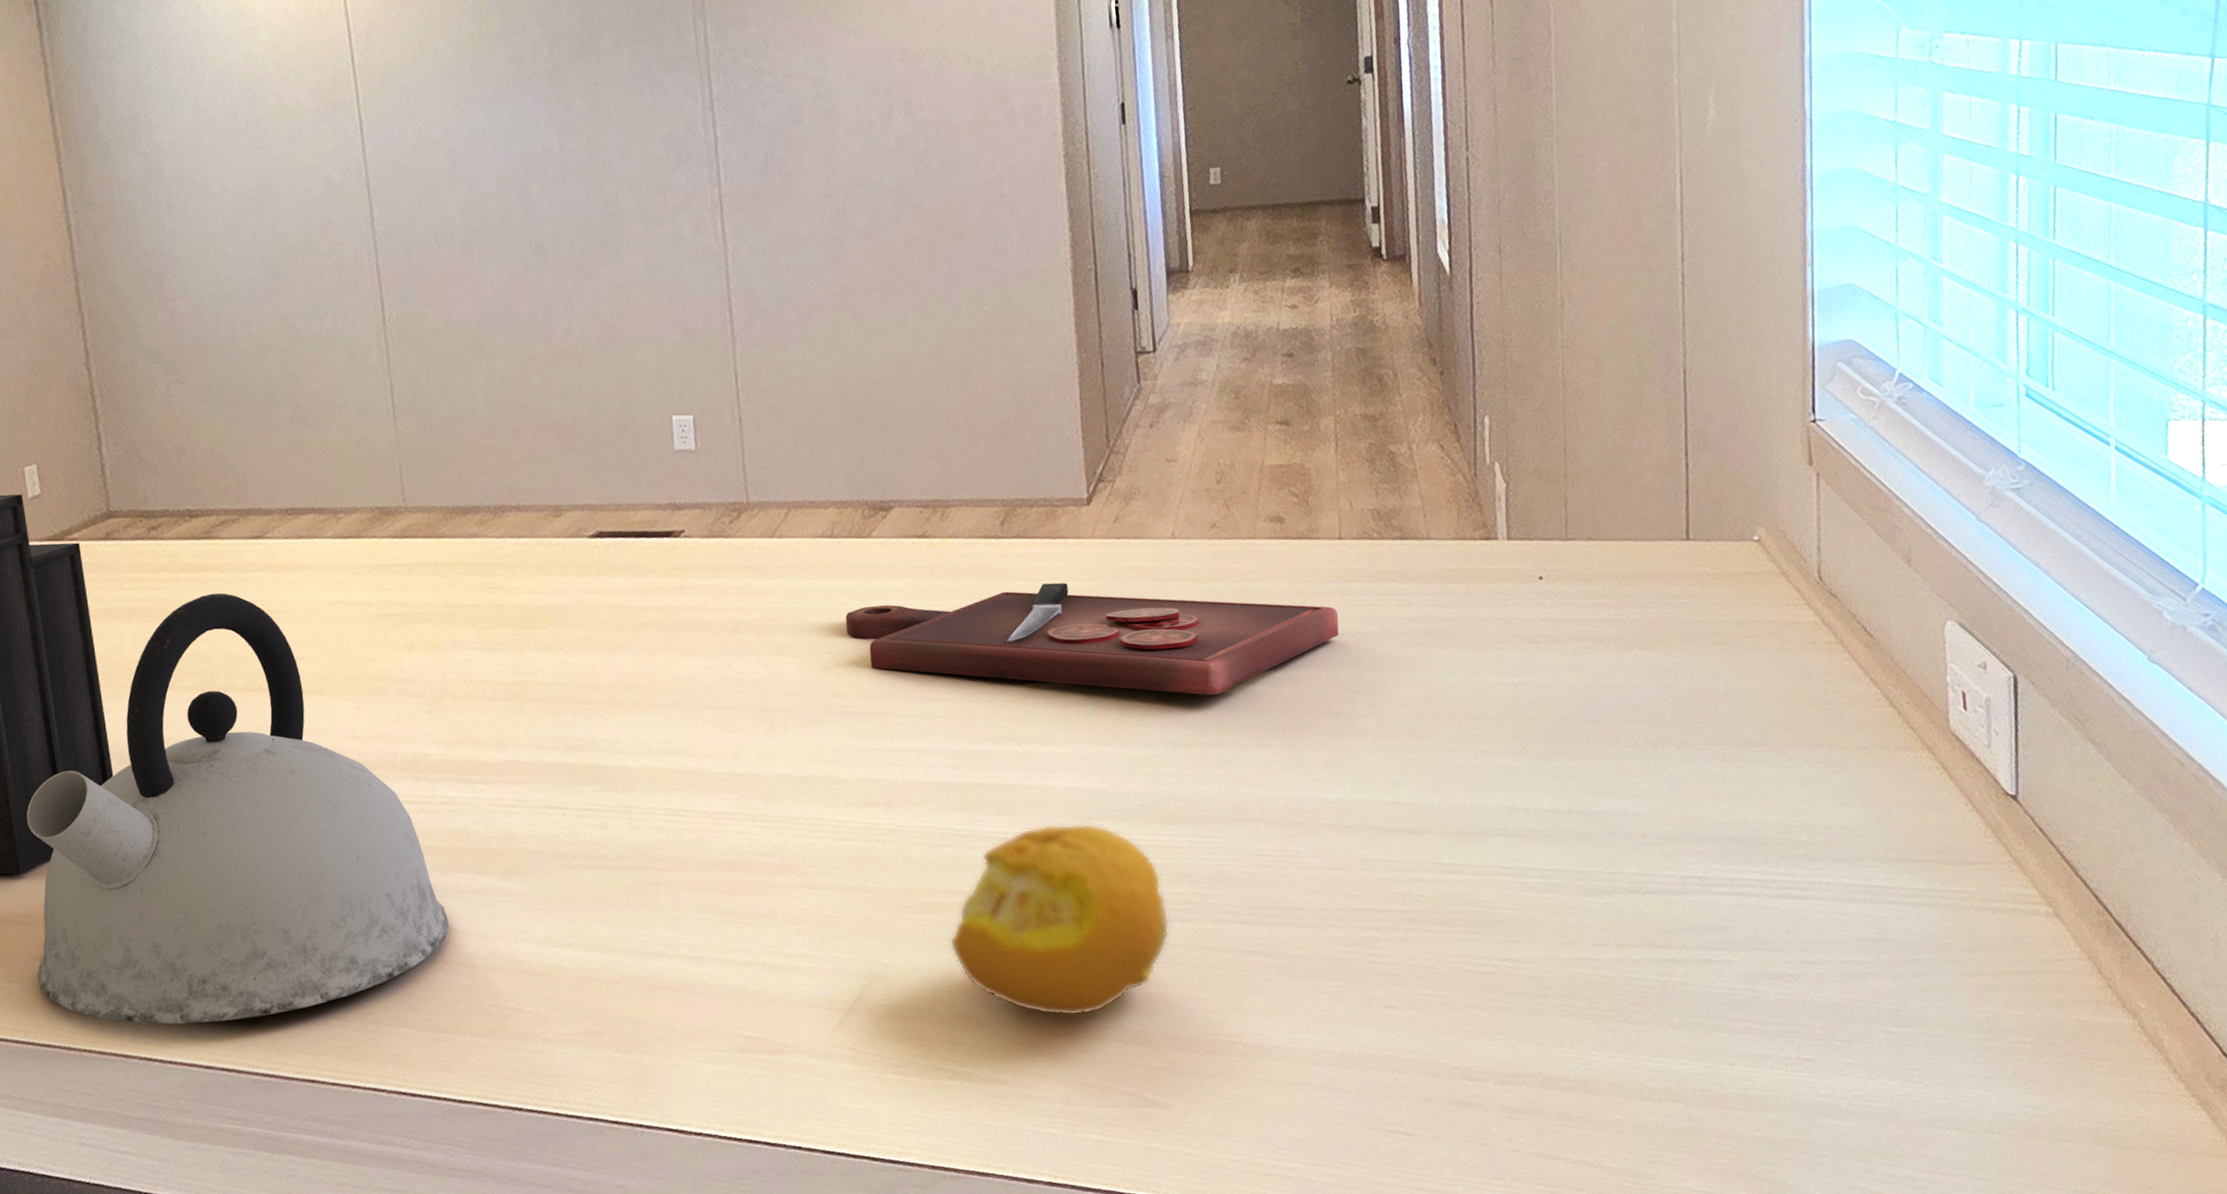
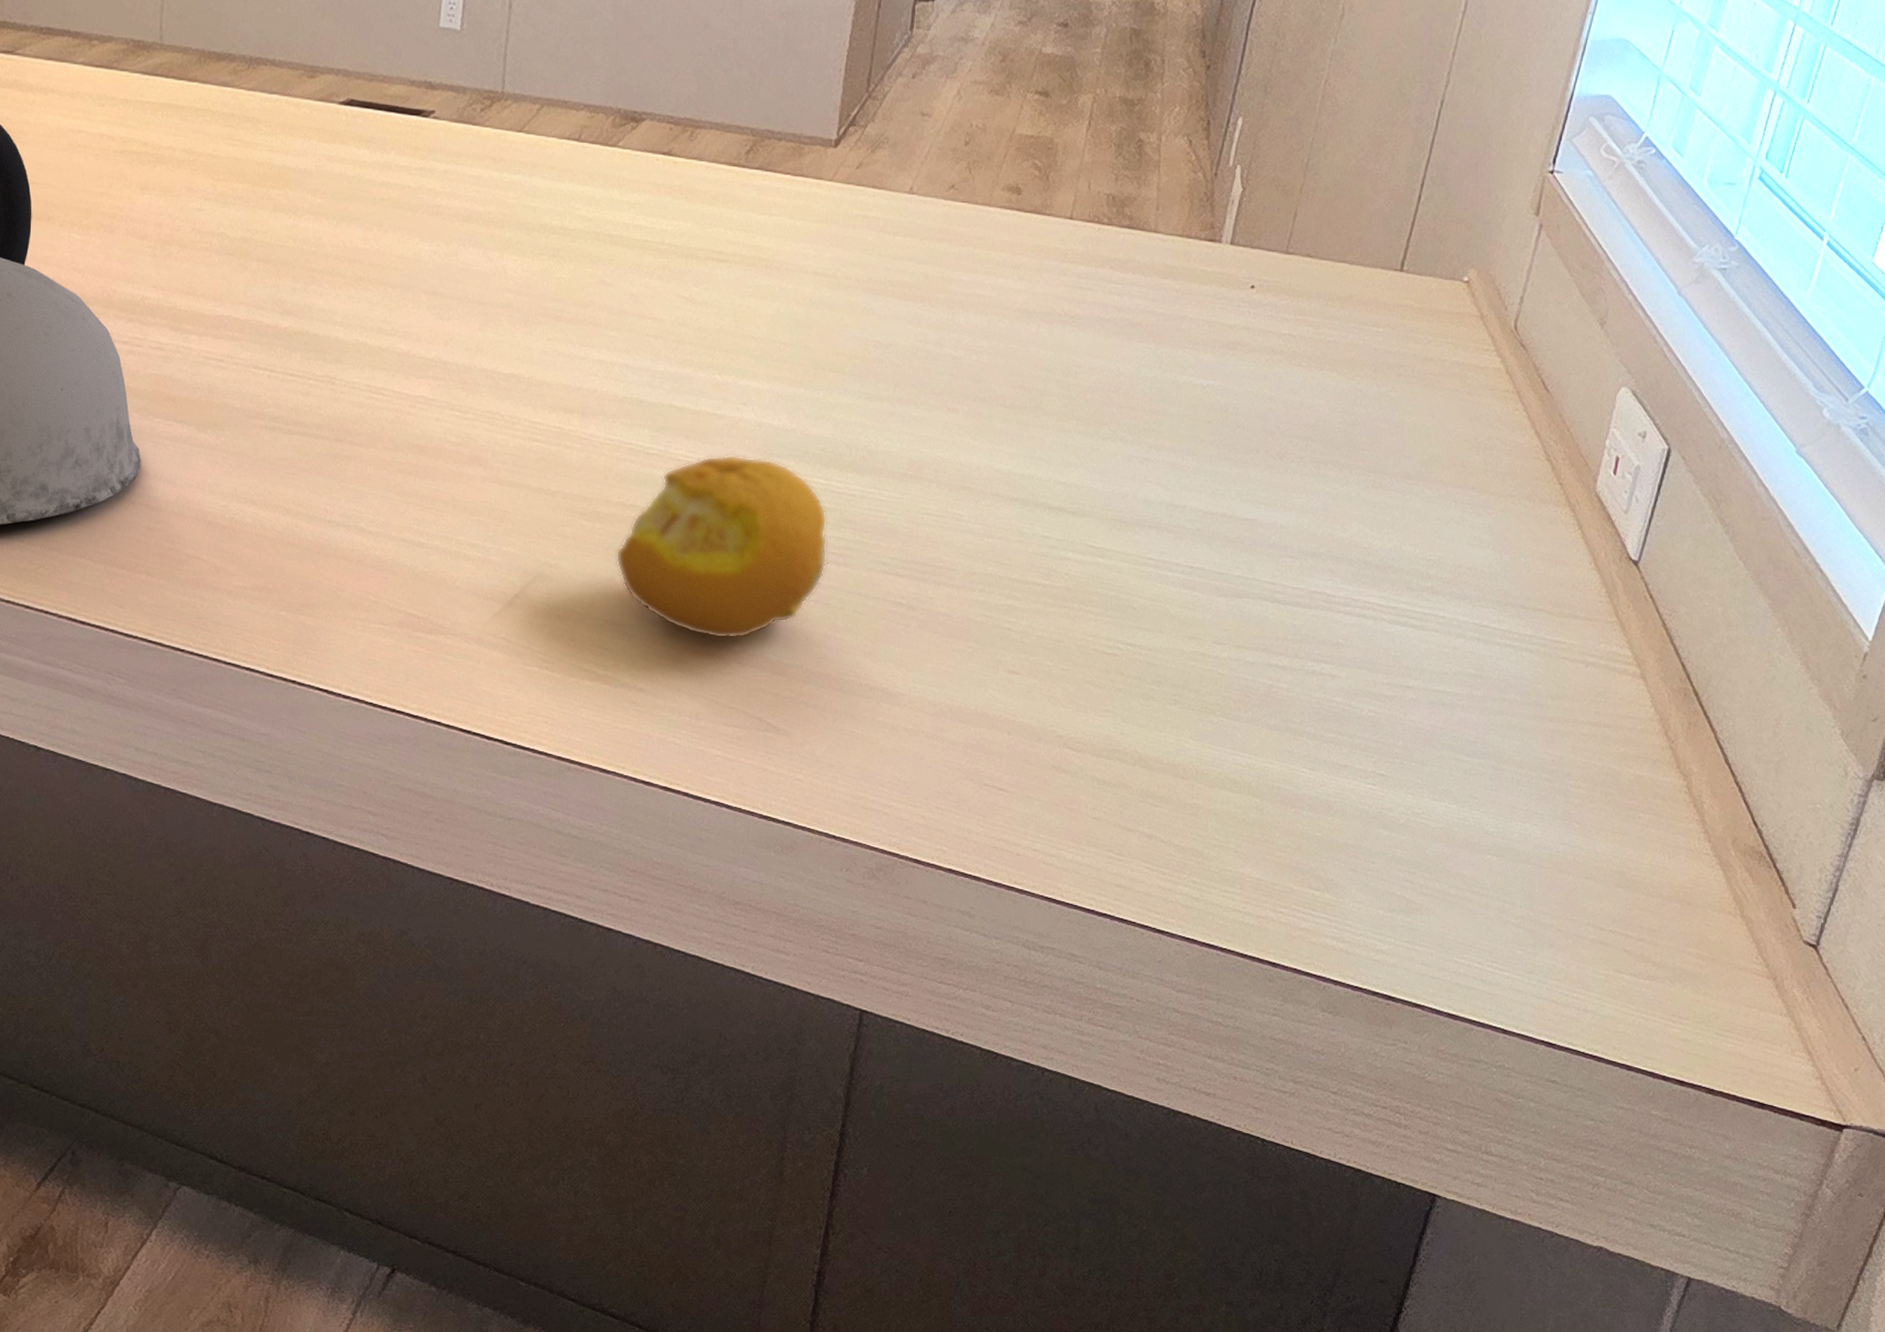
cutting board: present [845,582,1339,696] -> none [575,216,1052,354]

